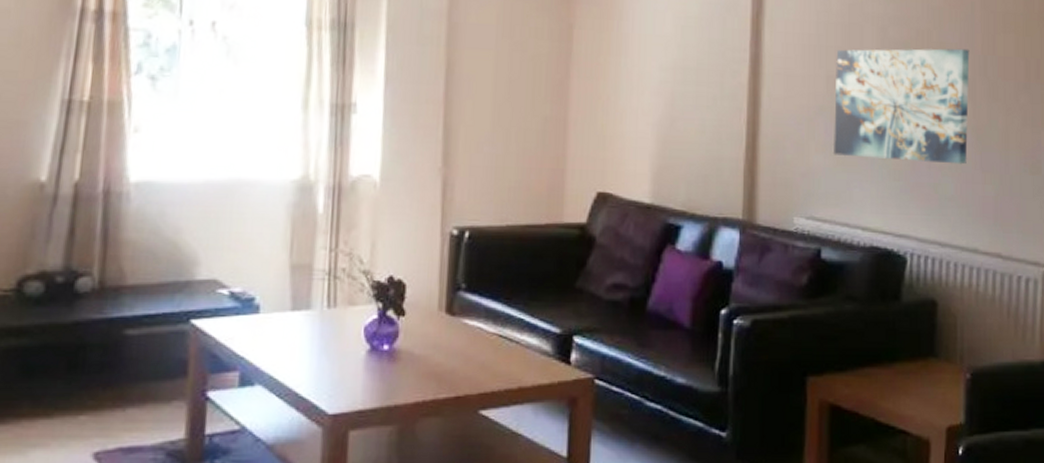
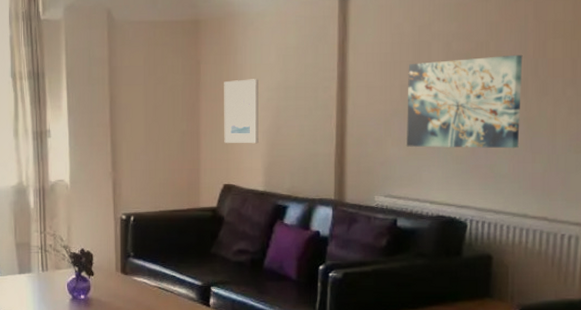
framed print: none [600,53,649,140] -> present [224,79,259,144]

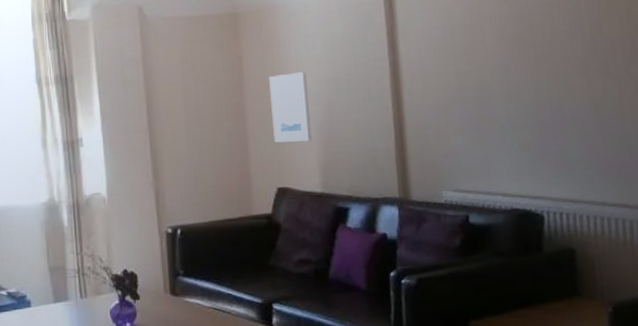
wall art: present [407,54,523,149] -> none [462,33,588,137]

